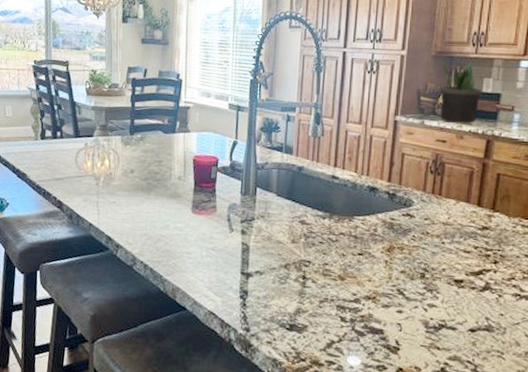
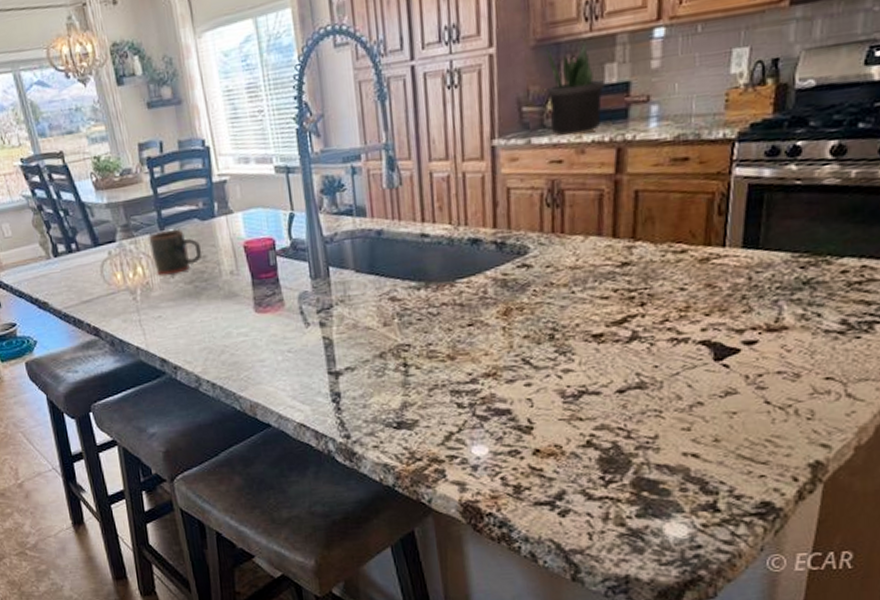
mug: none [118,136,160,170] -> present [148,229,203,275]

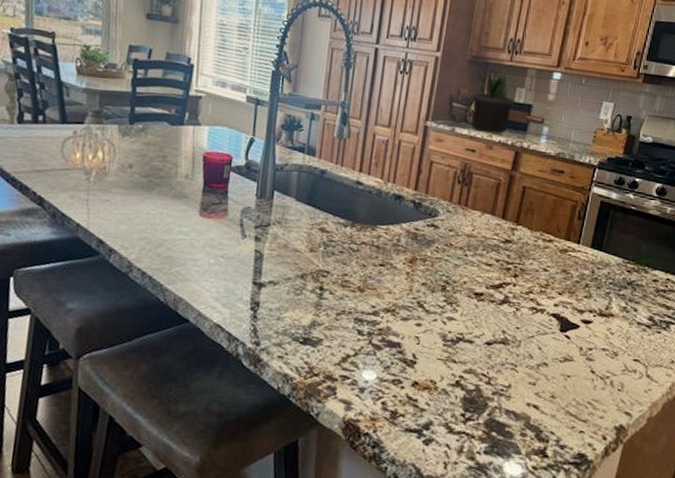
mug: present [148,229,203,275] -> none [115,125,164,165]

